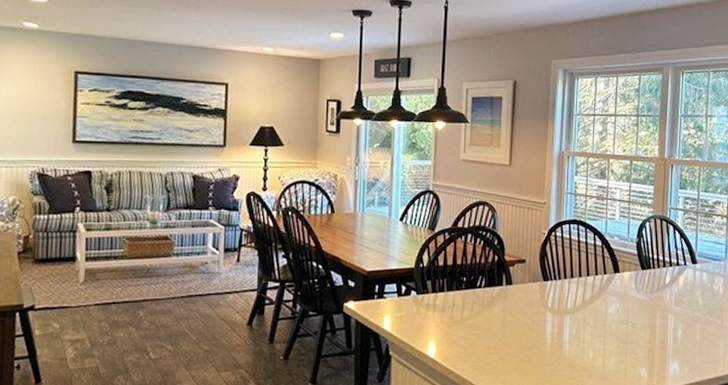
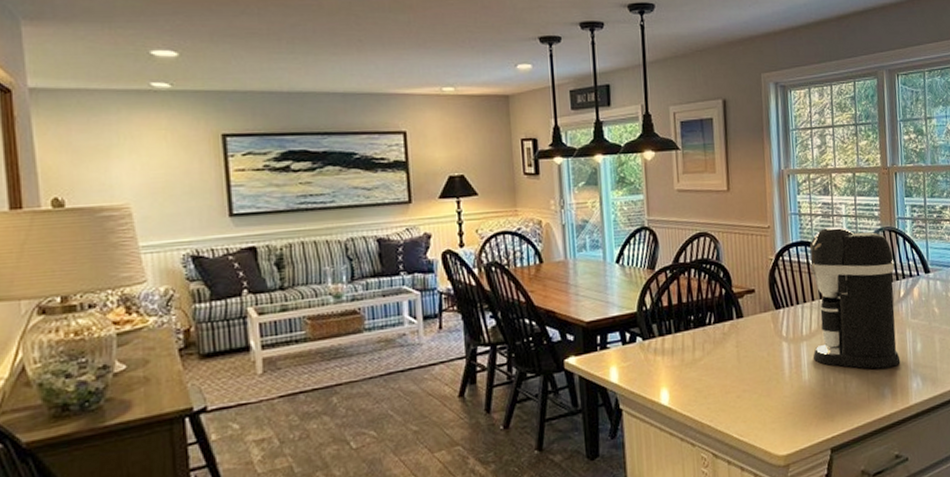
coffee maker: none [576,208,663,350] -> present [809,226,901,369]

